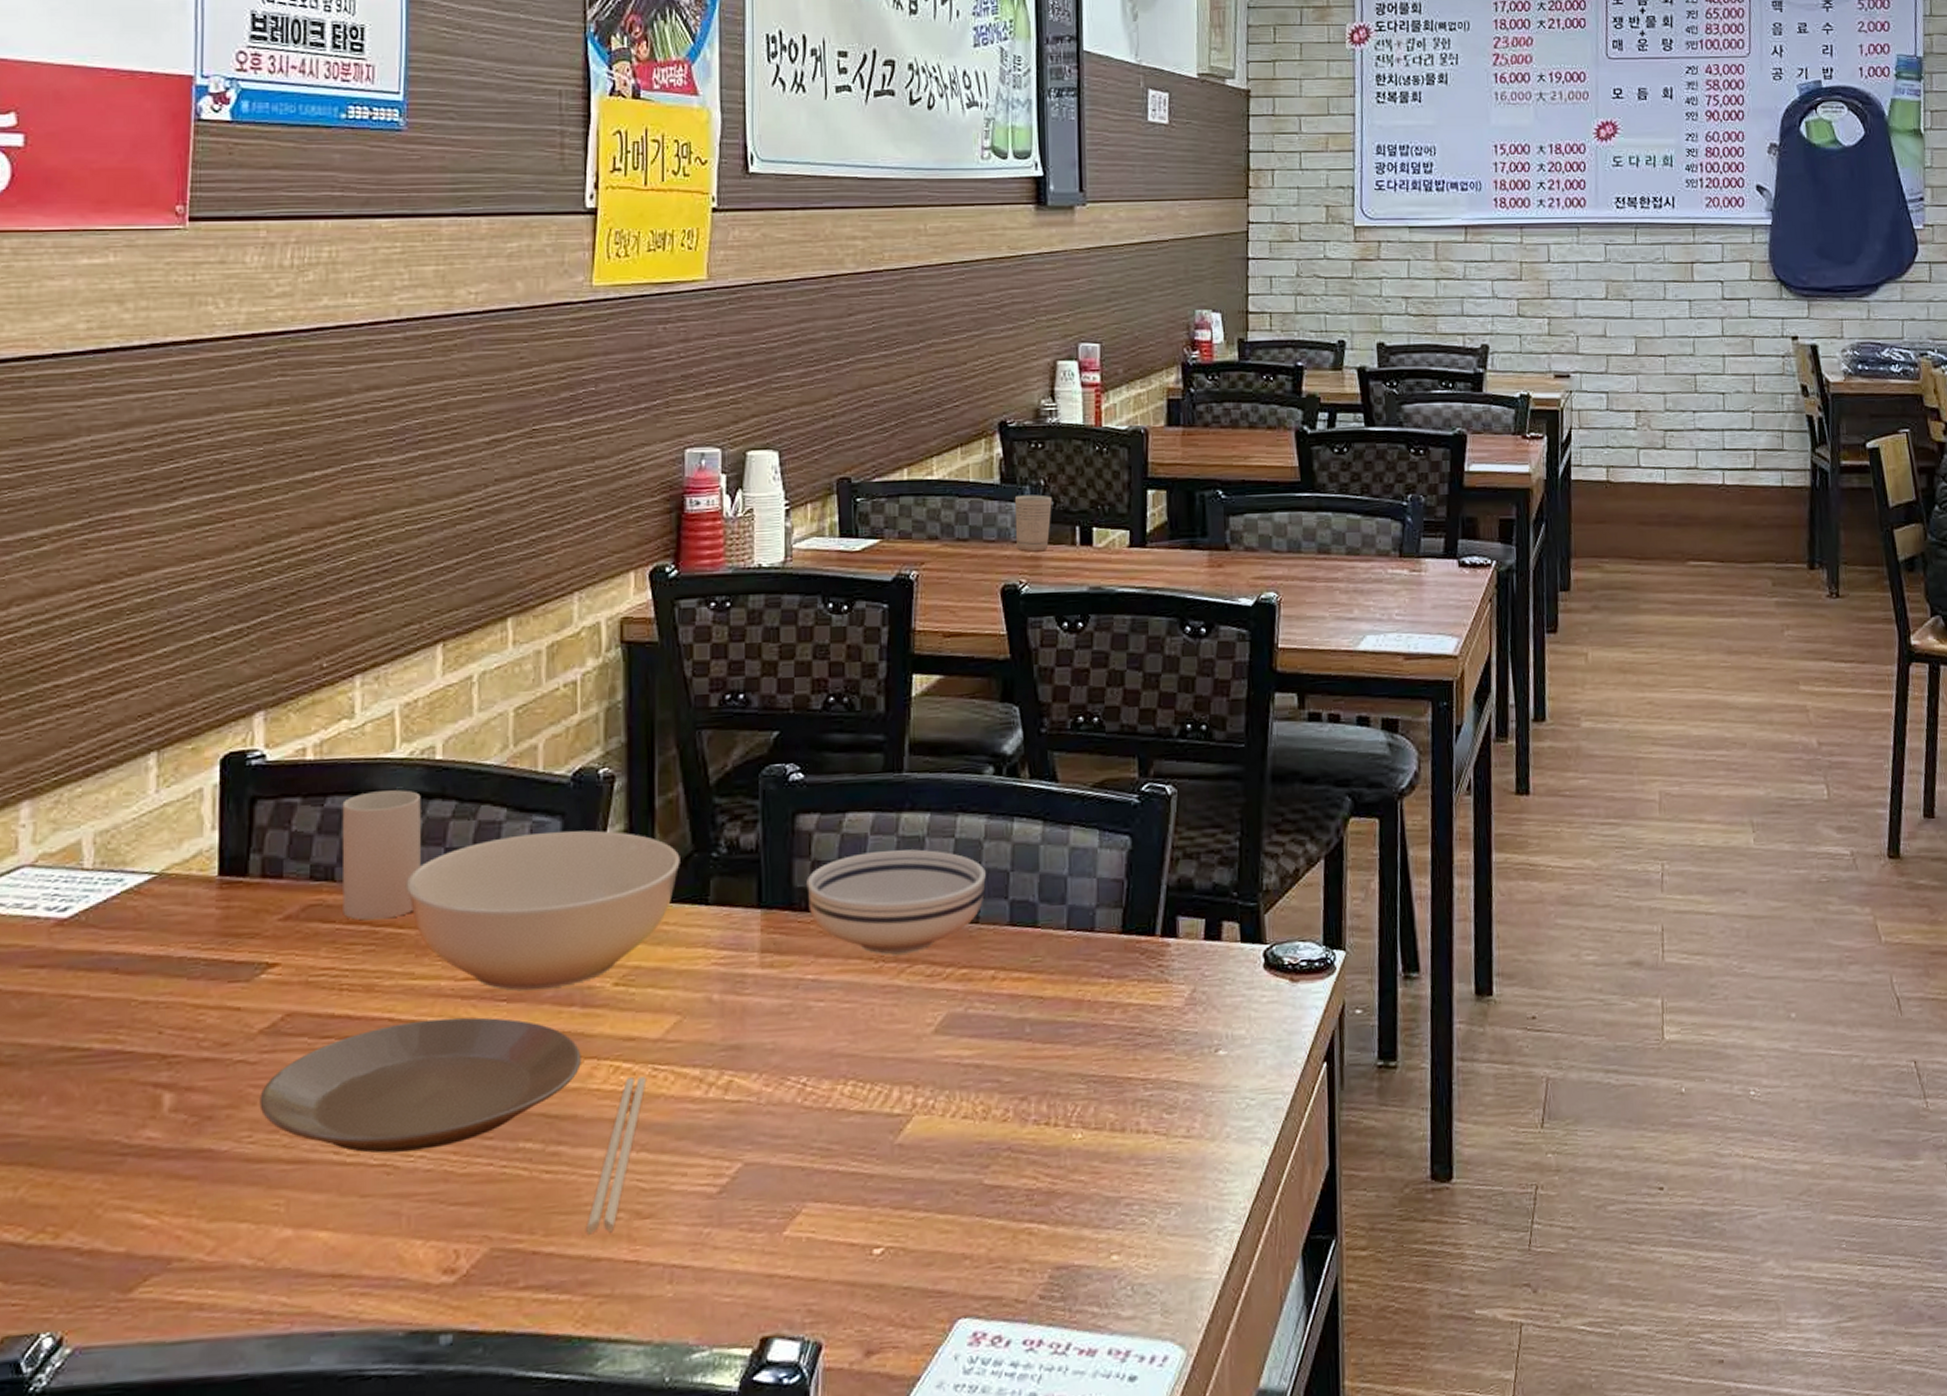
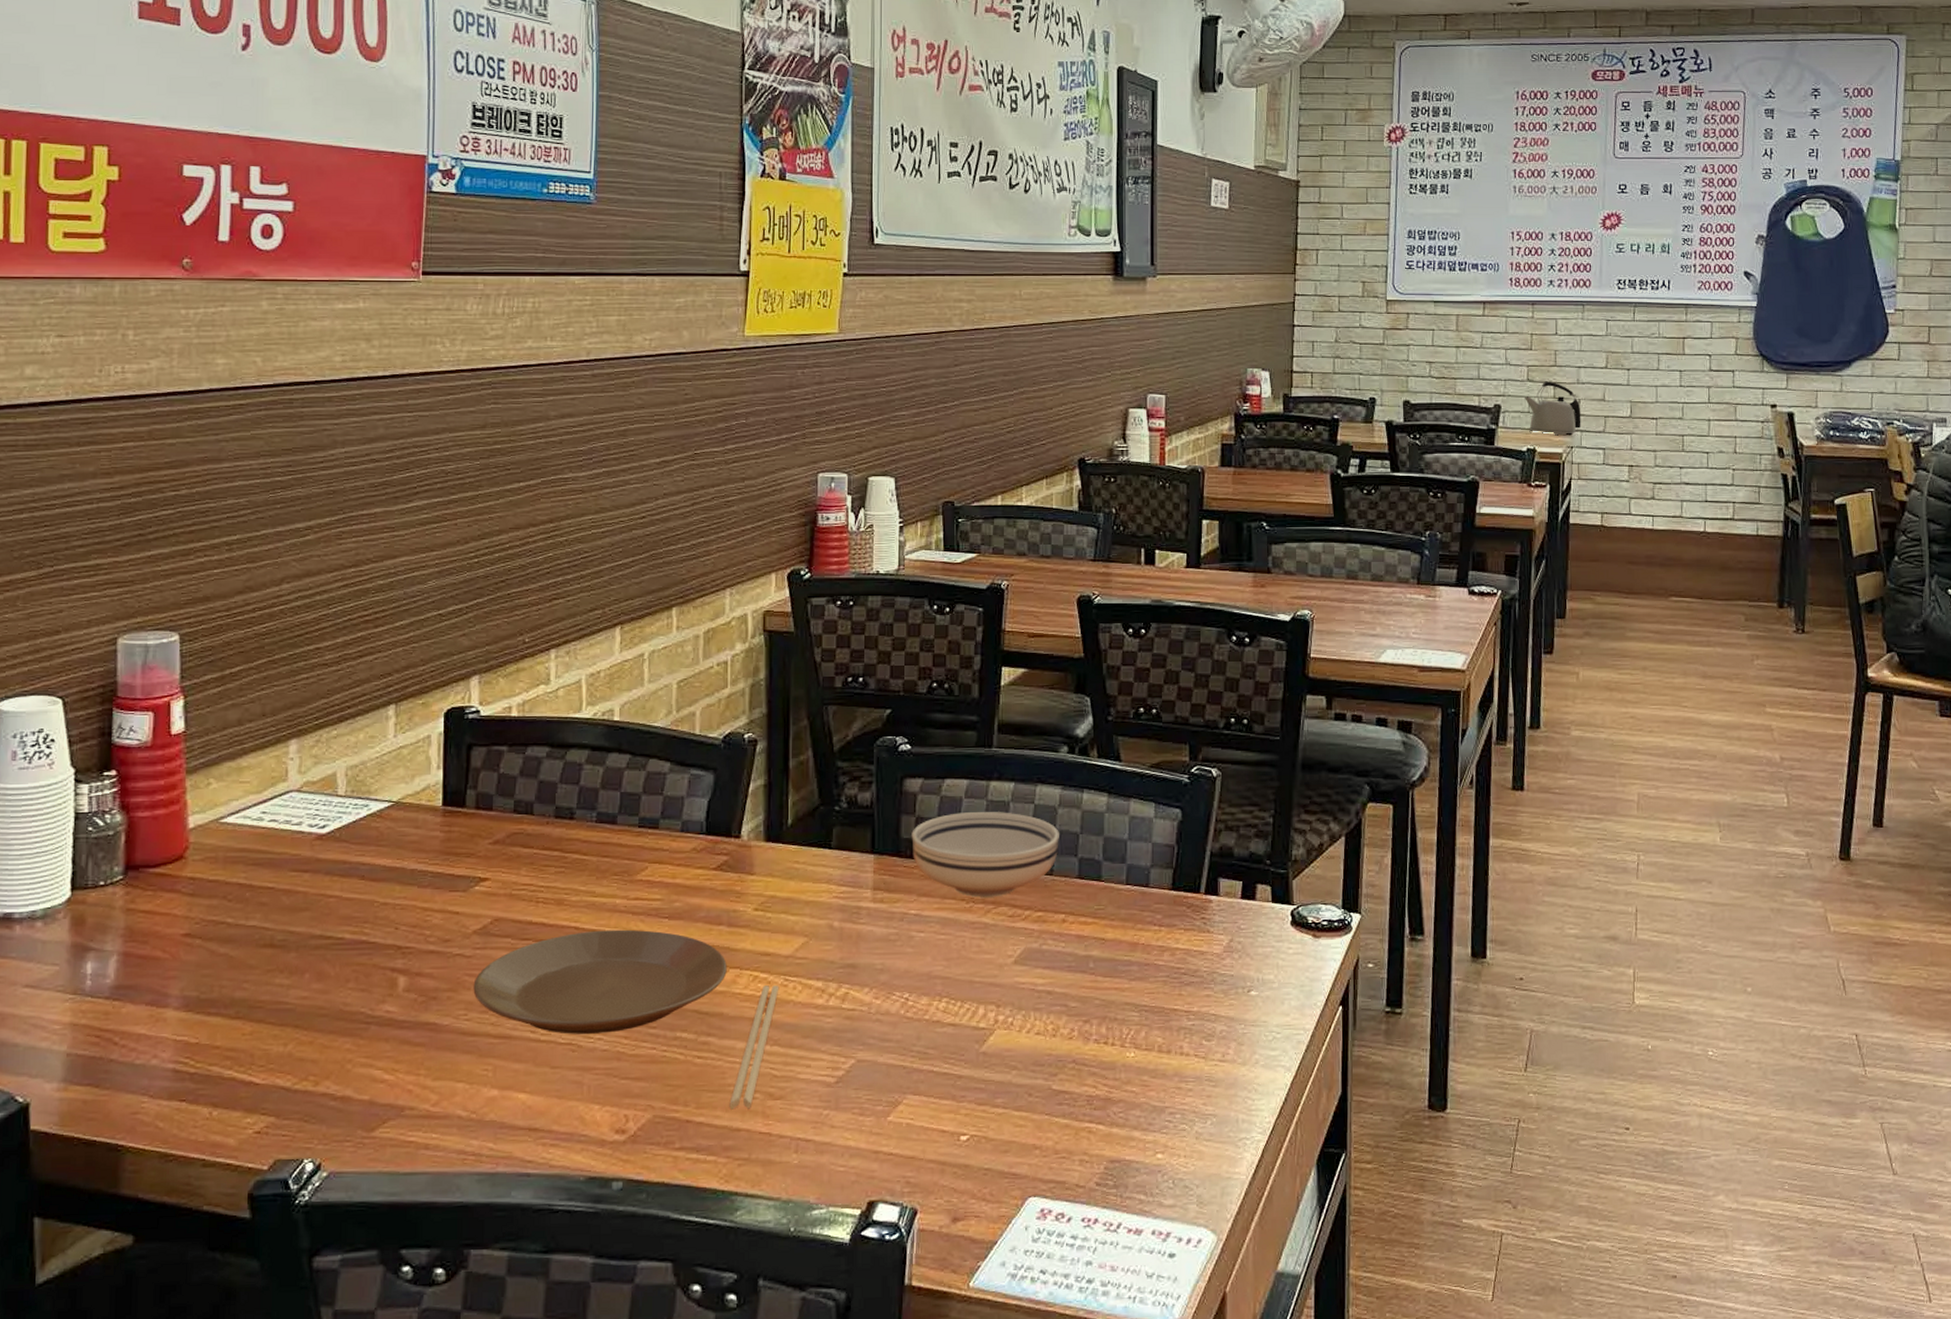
cup: present [342,790,421,920] -> none [539,744,602,848]
bowl: present [406,830,680,991] -> none [589,783,809,911]
cup: present [1014,494,1052,552] -> none [1090,521,1122,569]
kettle: none [1514,316,1581,379] -> present [1524,381,1581,436]

